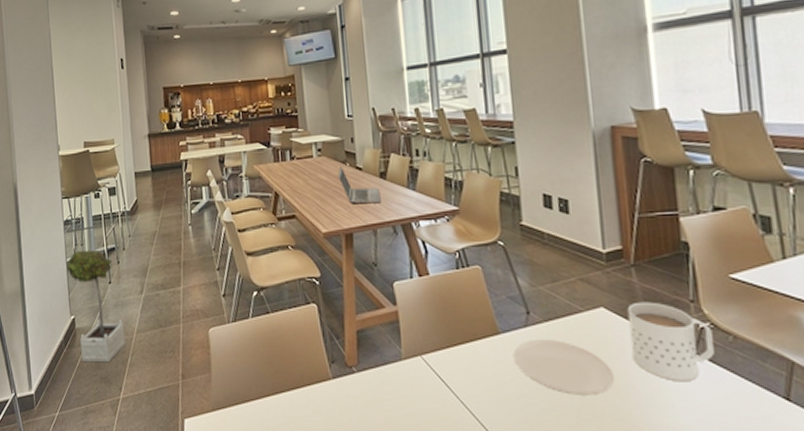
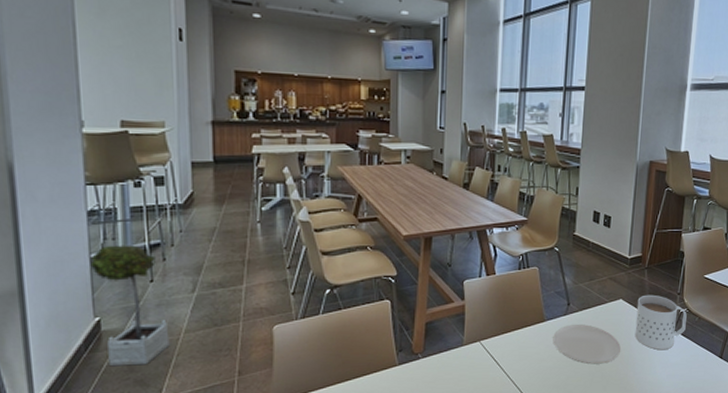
laptop: present [337,166,381,205] -> none [423,174,462,211]

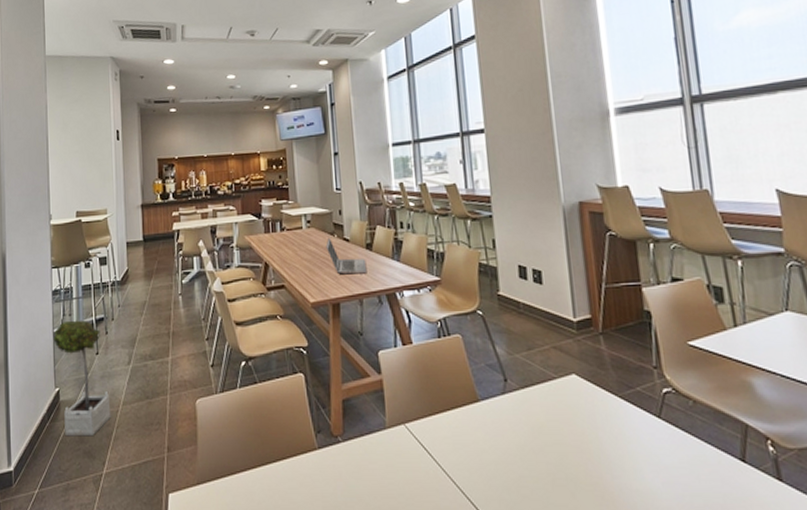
laptop: none [423,174,462,211] -> present [325,237,367,275]
plate: present [553,324,621,365] -> none [492,405,586,461]
mug: present [635,294,687,351] -> none [597,368,676,446]

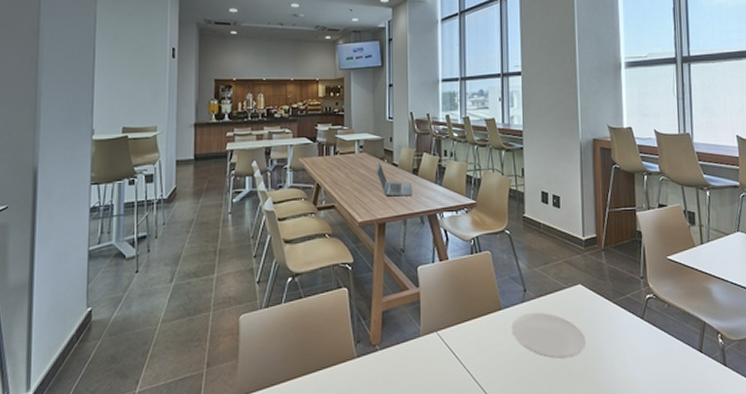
potted tree: present [53,320,111,437] -> none [88,238,149,357]
plate: none [492,405,586,461] -> present [512,312,585,359]

